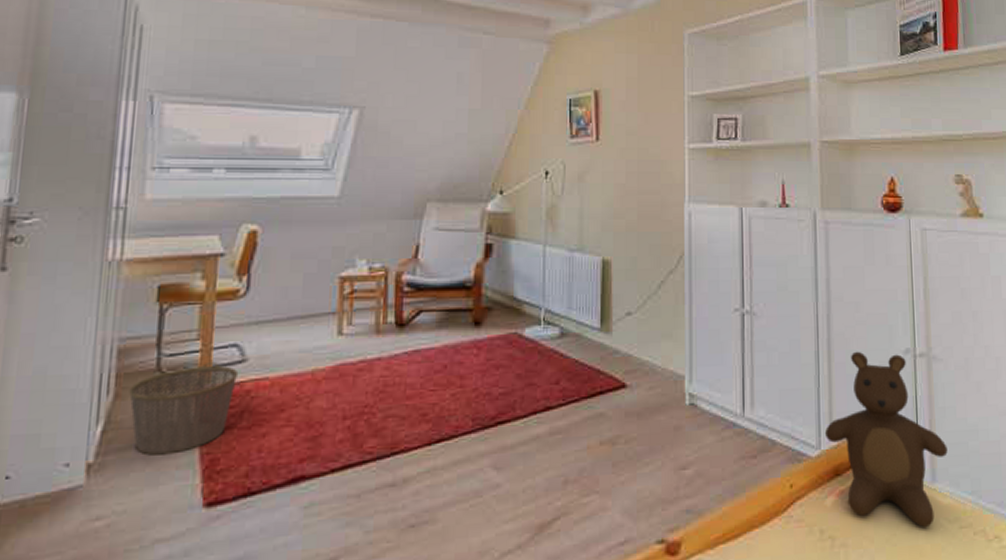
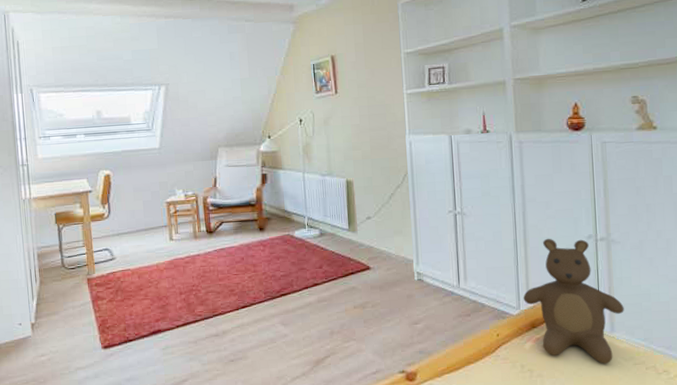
basket: present [129,361,239,456] -> none [48,260,112,318]

